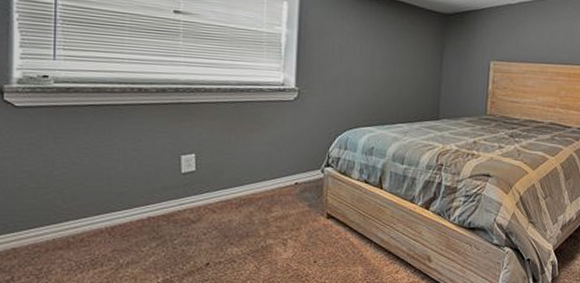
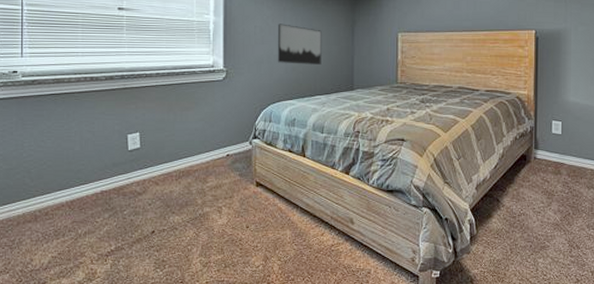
wall art: none [356,42,408,90] -> present [277,23,322,65]

